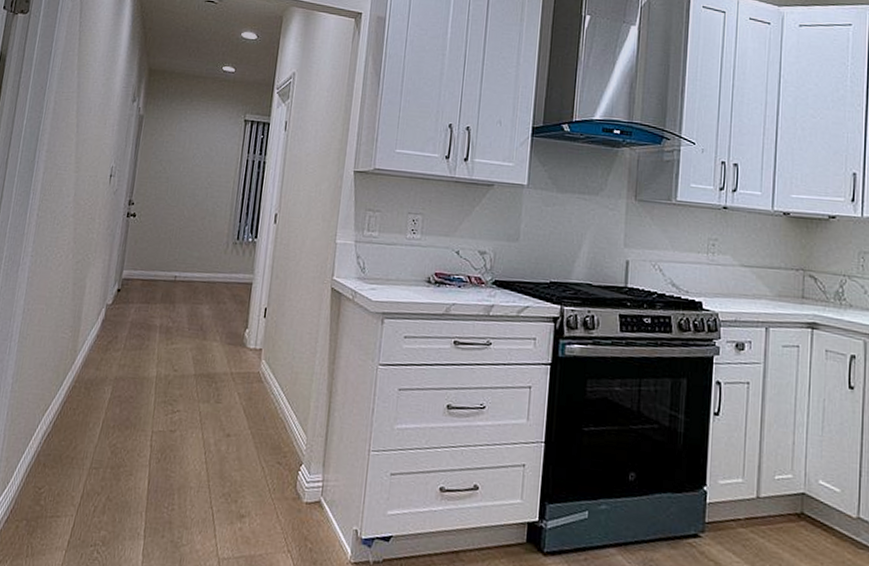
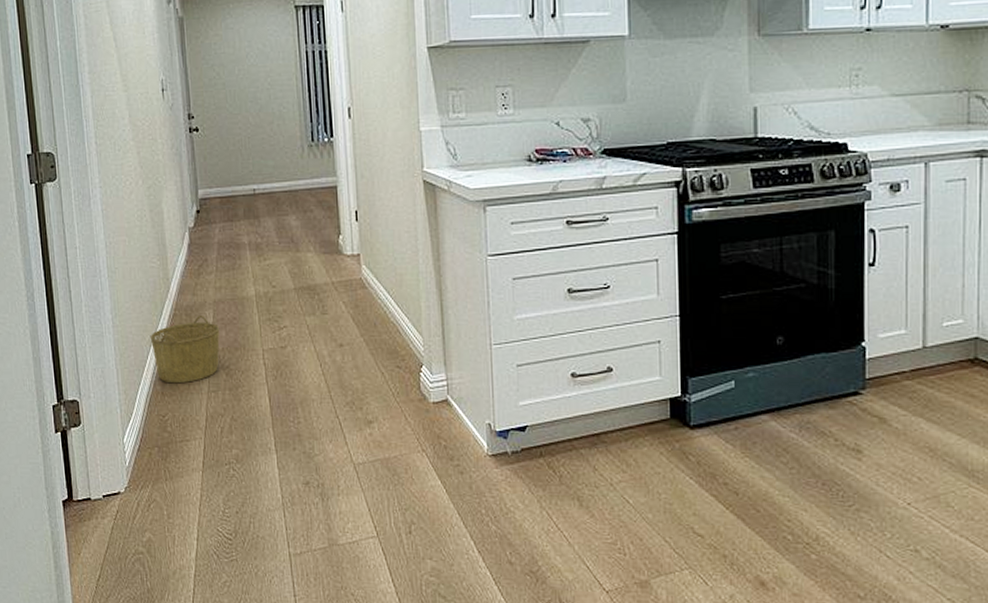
basket: none [43,389,115,457] -> present [150,314,220,384]

